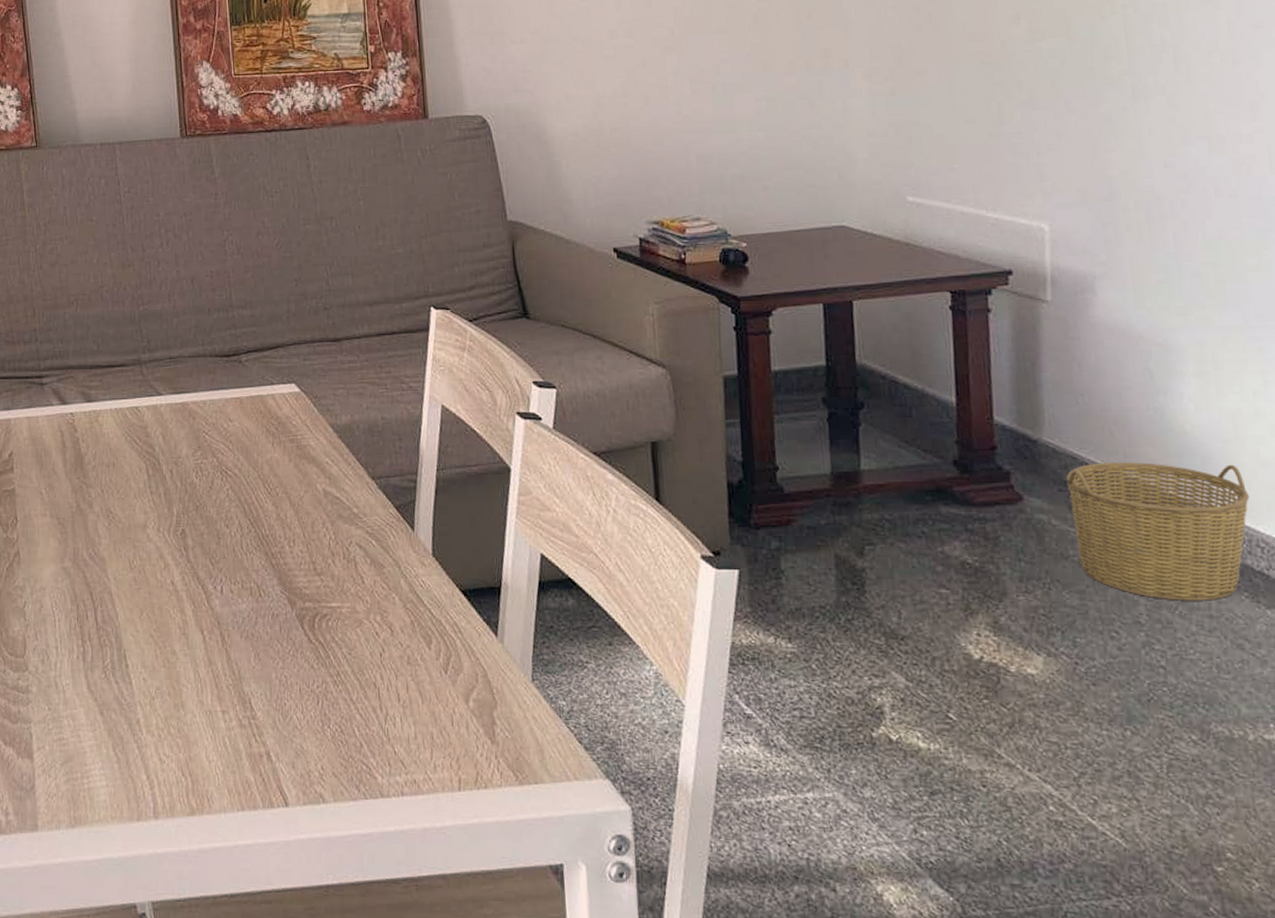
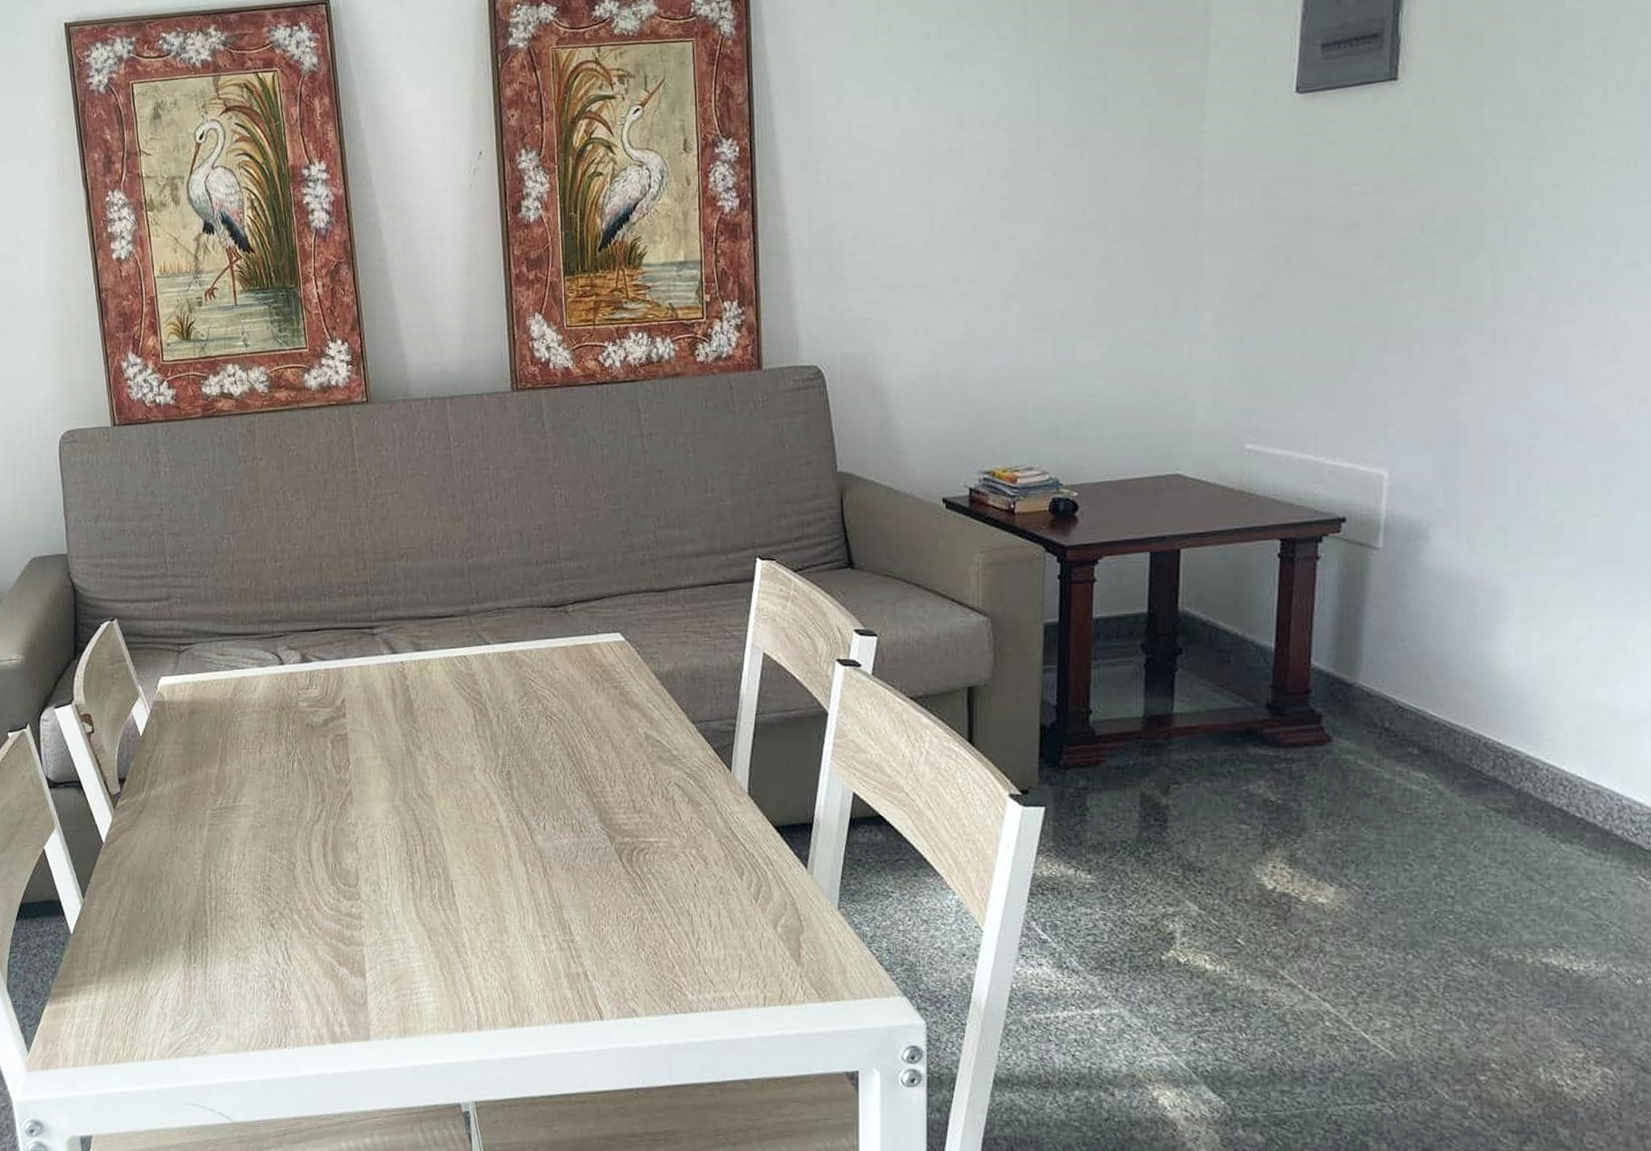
basket: present [1066,462,1249,601] -> none [1377,705,1558,836]

